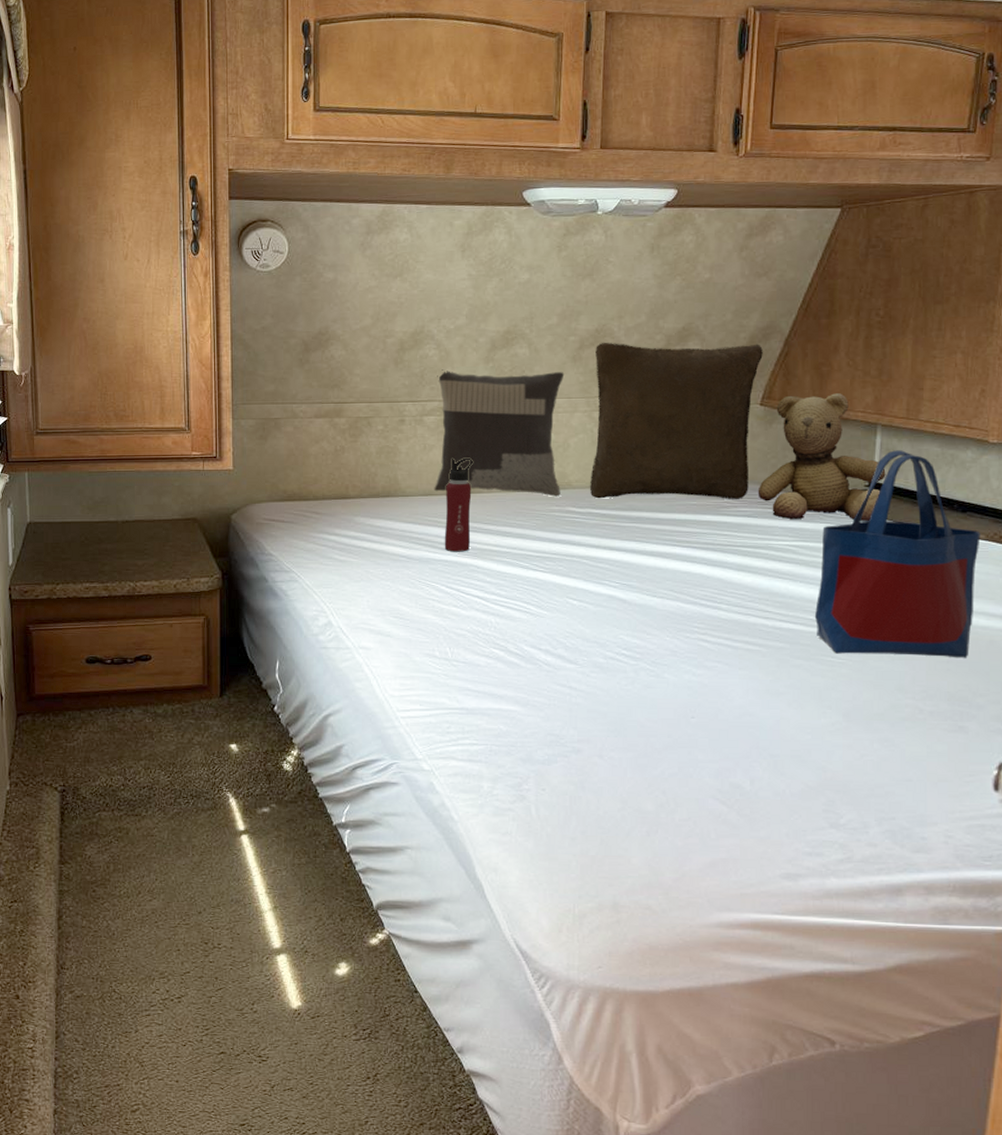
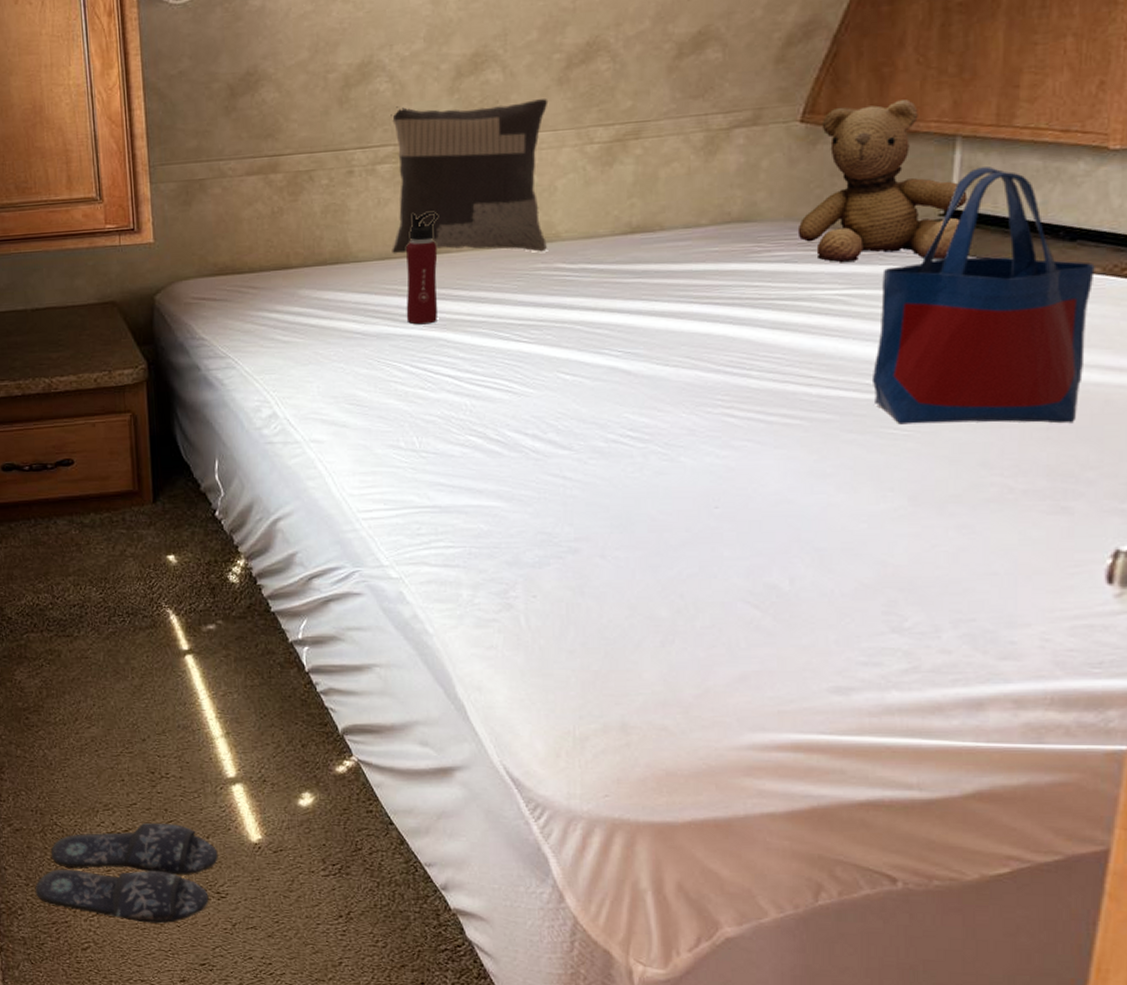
slippers: none [92,990,261,1086] -> present [36,822,218,924]
pillow: present [589,342,763,500] -> none [582,44,804,252]

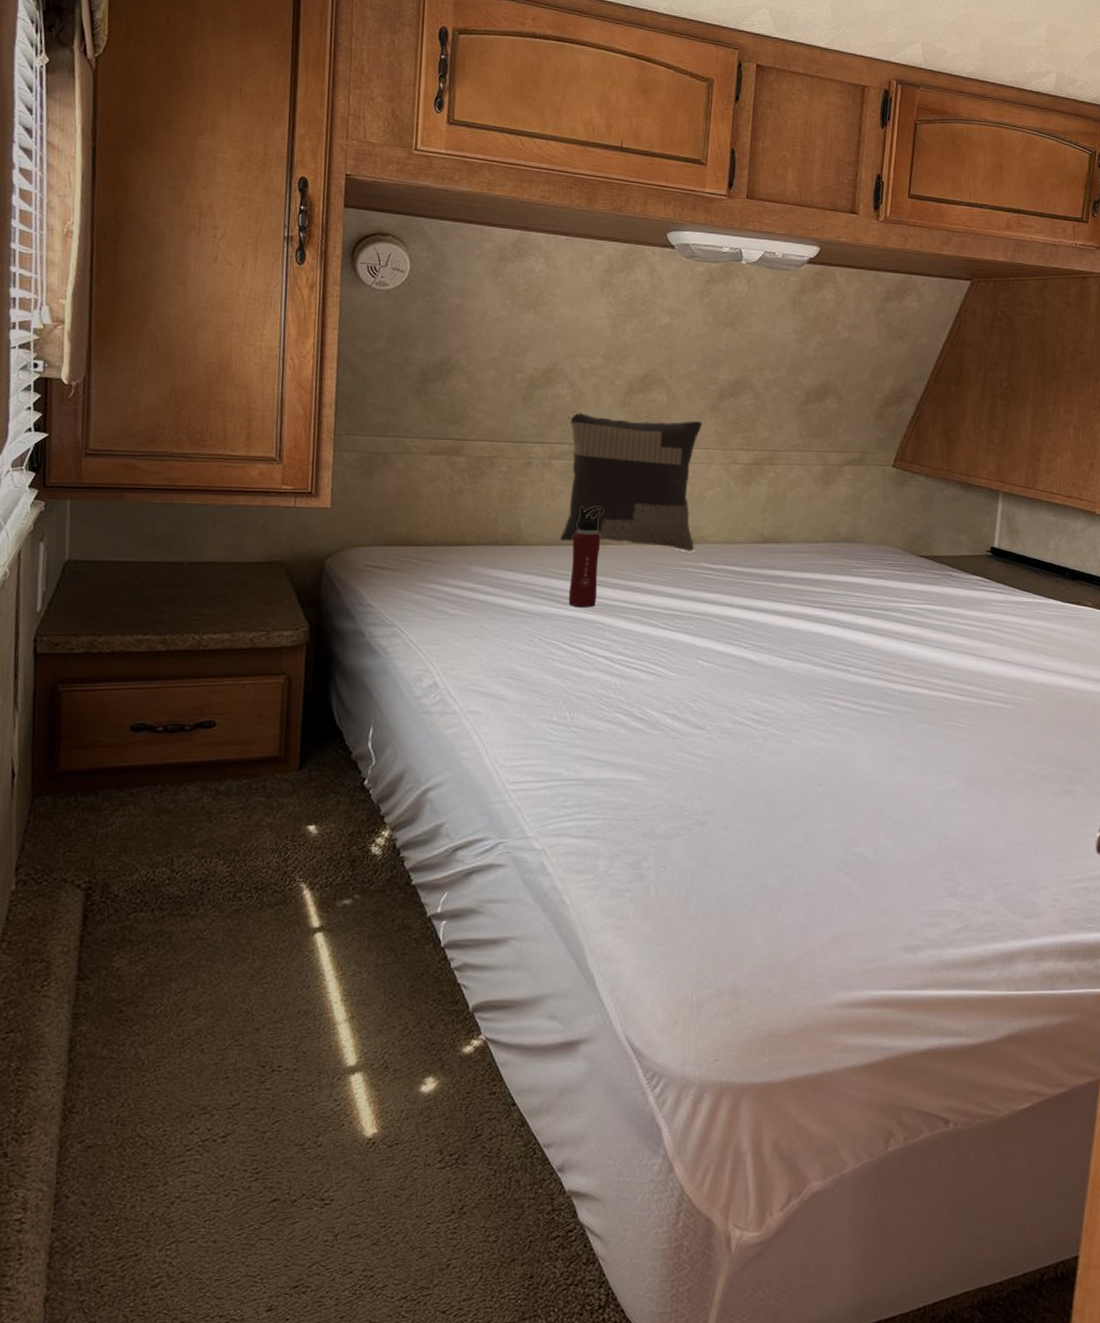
slippers: present [36,822,218,924] -> none [102,1124,327,1245]
teddy bear: present [797,99,968,262] -> none [888,459,1006,586]
tote bag: present [871,166,1095,425] -> none [938,517,1088,722]

